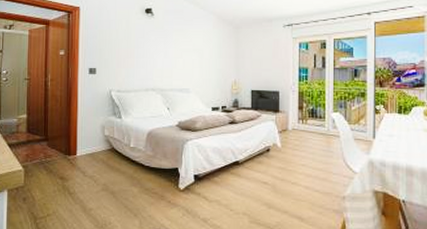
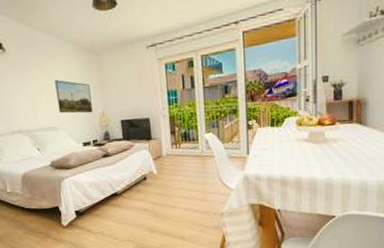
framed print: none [194,46,226,80] -> present [55,80,93,114]

